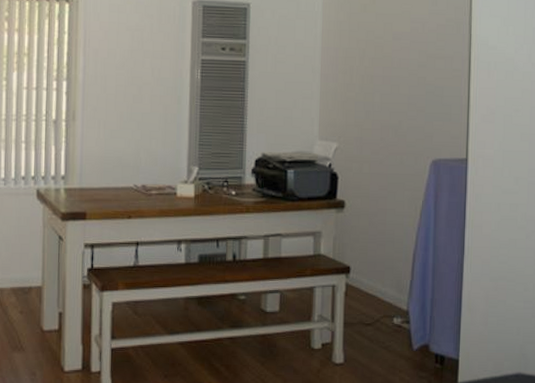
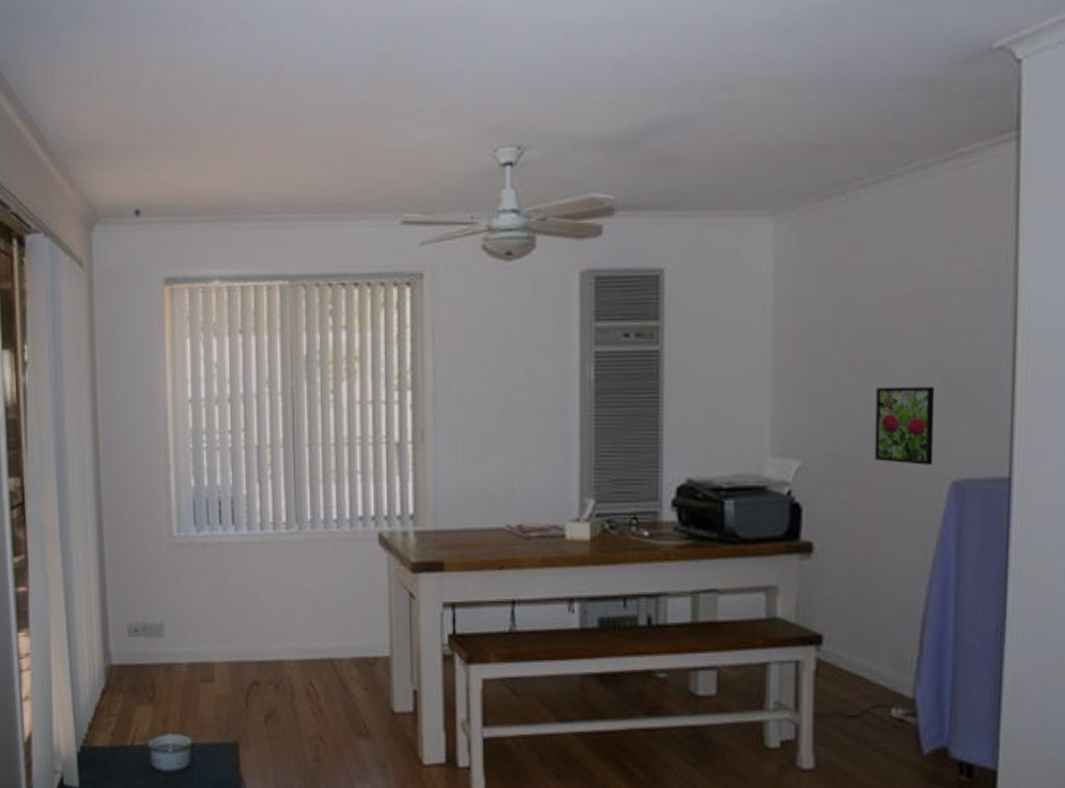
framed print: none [384,94,422,149] -> present [874,387,935,465]

